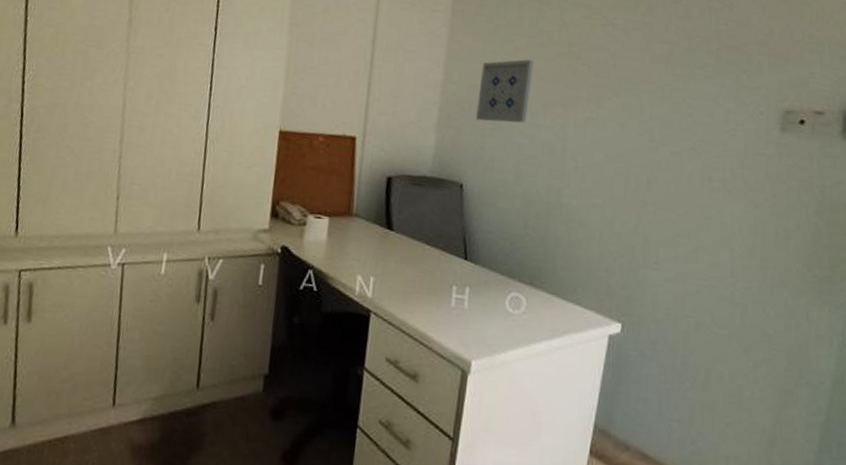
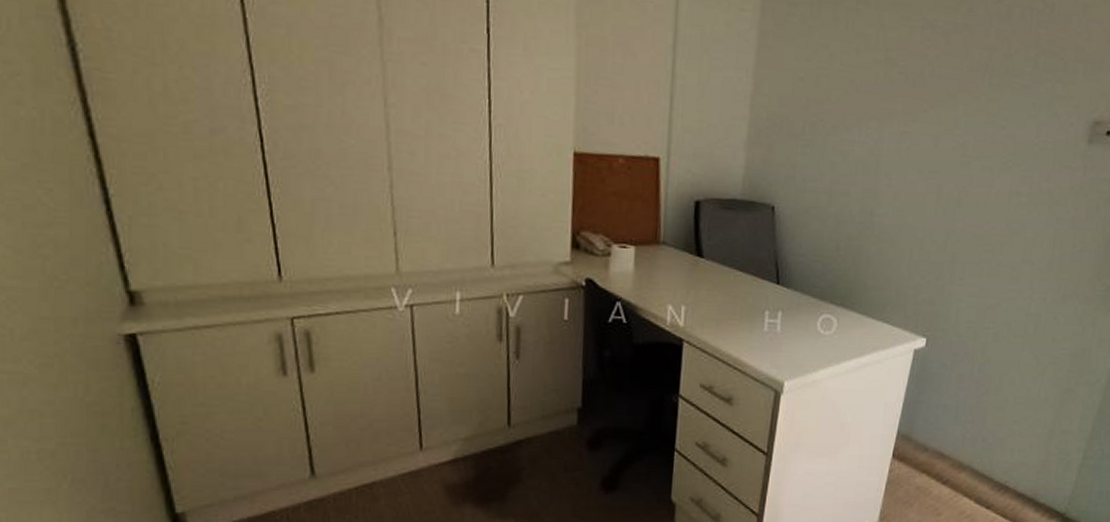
wall art: present [476,59,534,123] -> none [788,67,849,139]

